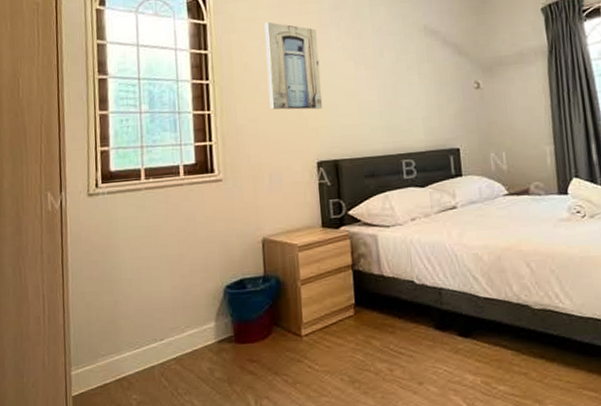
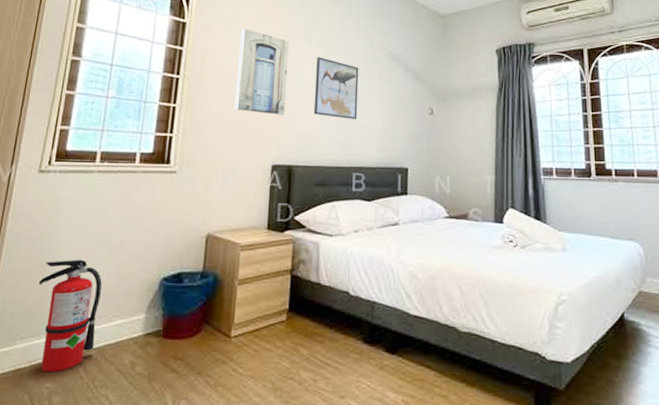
fire extinguisher: none [108,276,171,385] -> present [38,259,102,373]
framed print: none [347,42,399,105] -> present [313,57,359,119]

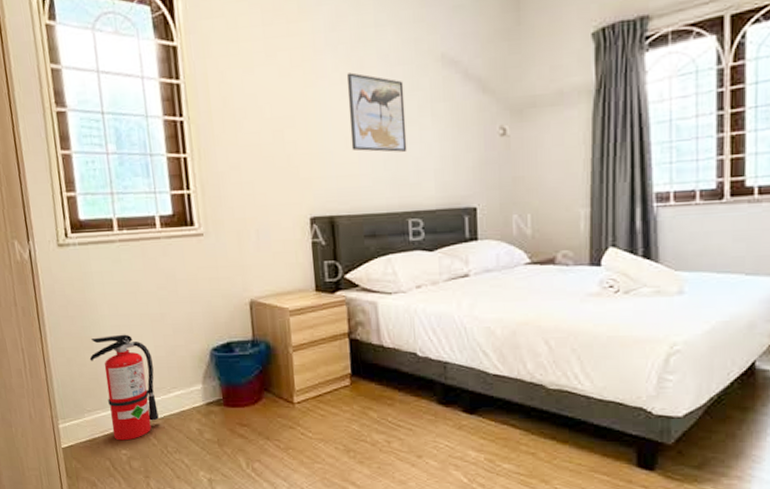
wall art: present [234,28,289,115] -> none [246,44,317,156]

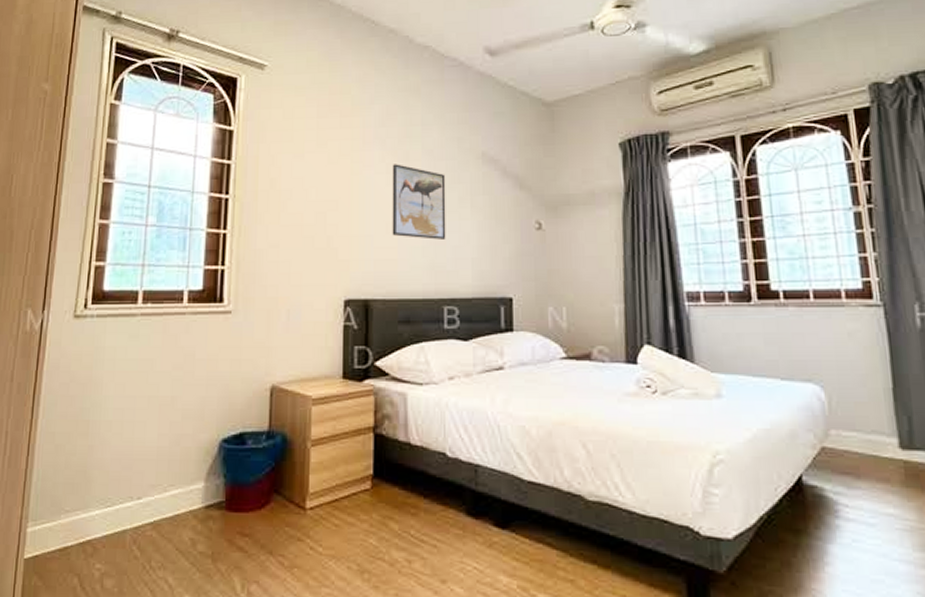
fire extinguisher: present [89,334,159,441] -> none [81,419,153,551]

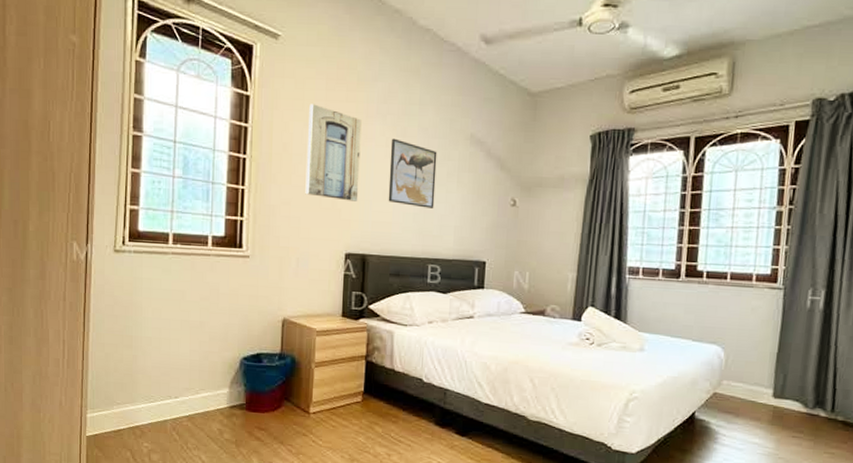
wall art: none [296,133,358,238] -> present [305,104,362,201]

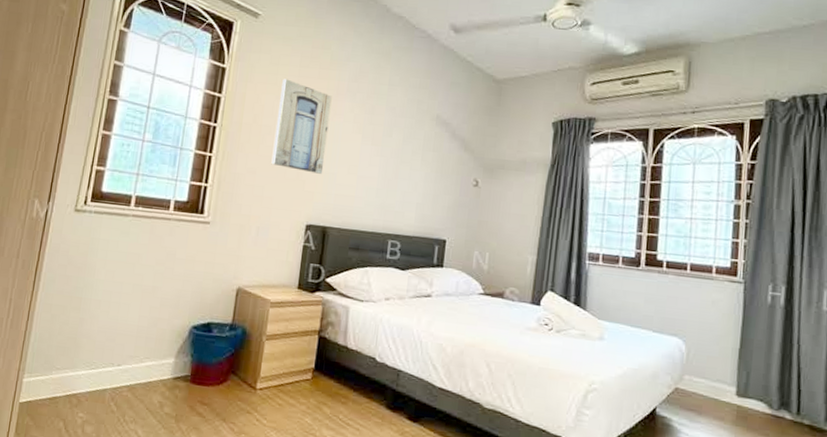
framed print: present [388,138,437,208] -> none [352,115,404,185]

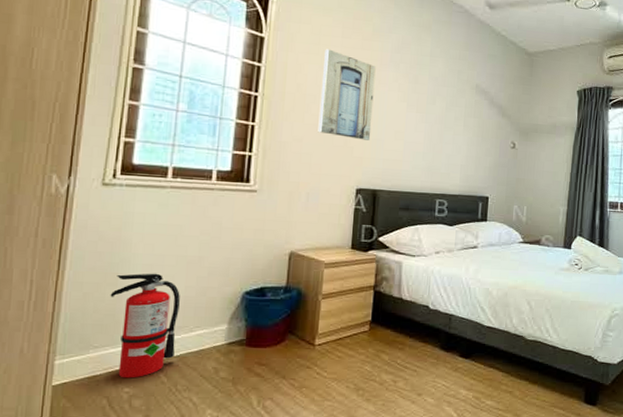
fire extinguisher: none [73,299,134,404] -> present [110,273,180,378]

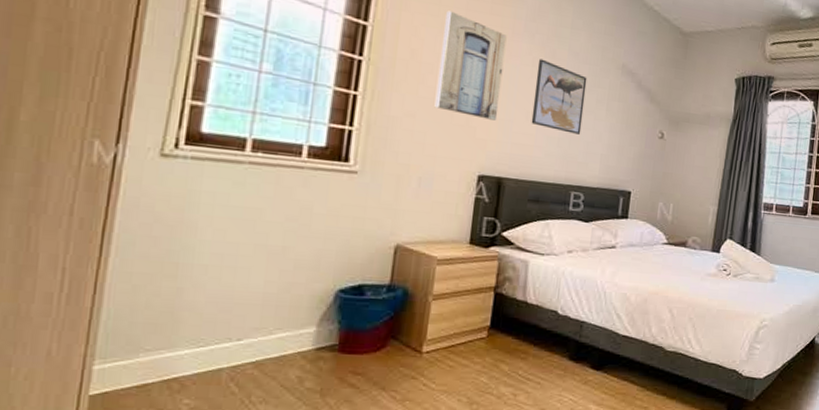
fire extinguisher: present [110,273,180,378] -> none [167,264,258,388]
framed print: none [399,84,446,149] -> present [531,59,588,135]

